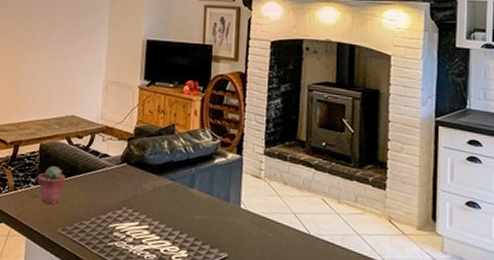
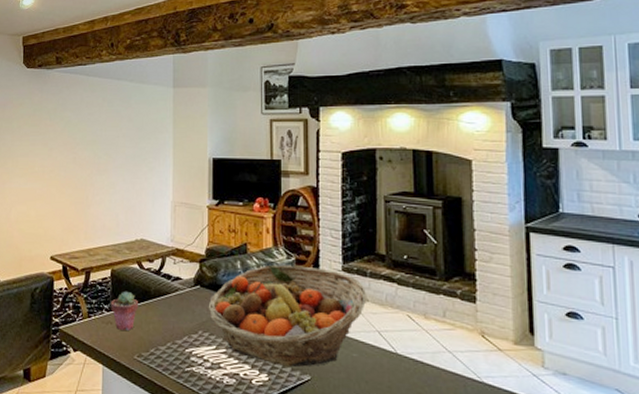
fruit basket: none [133,145,286,245] -> present [208,264,367,367]

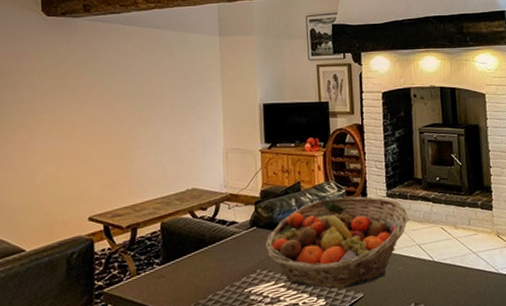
potted succulent: present [111,292,139,330] -> none [162,243,194,282]

